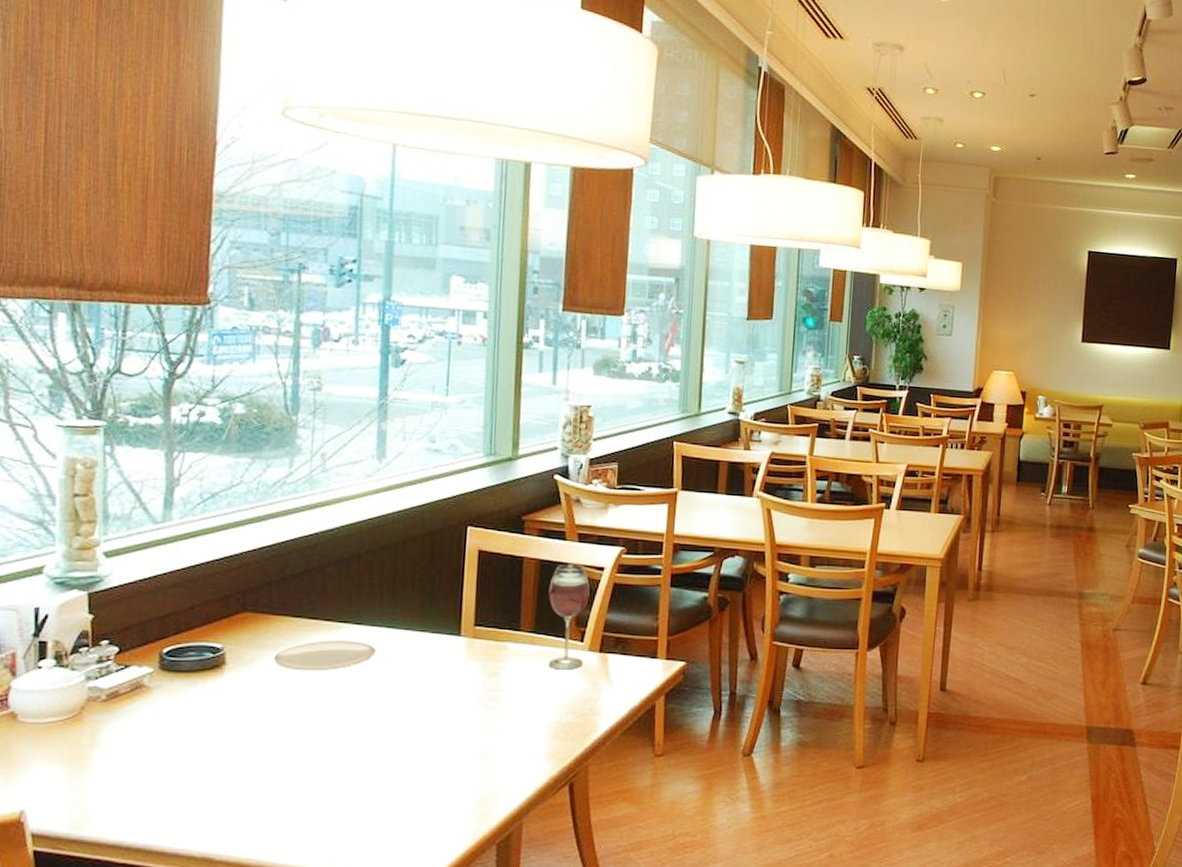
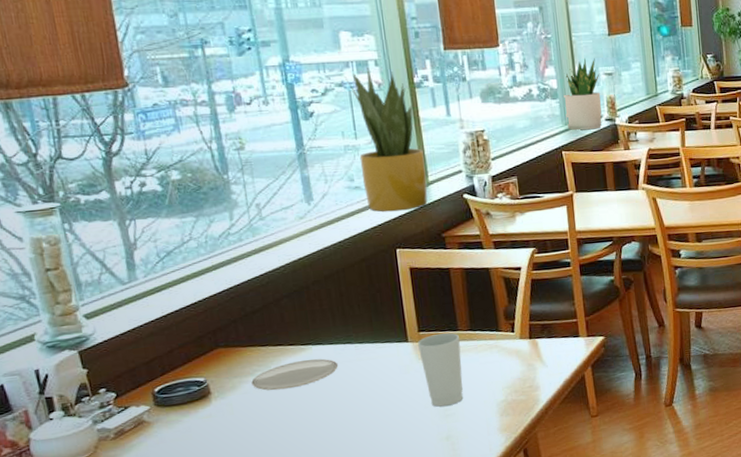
planter: none [444,319,518,483] -> present [345,68,428,212]
cup: none [470,632,520,718] -> present [418,333,464,407]
wineglass: present [548,564,590,670] -> none [476,268,517,358]
planter: none [684,340,731,422] -> present [563,57,602,131]

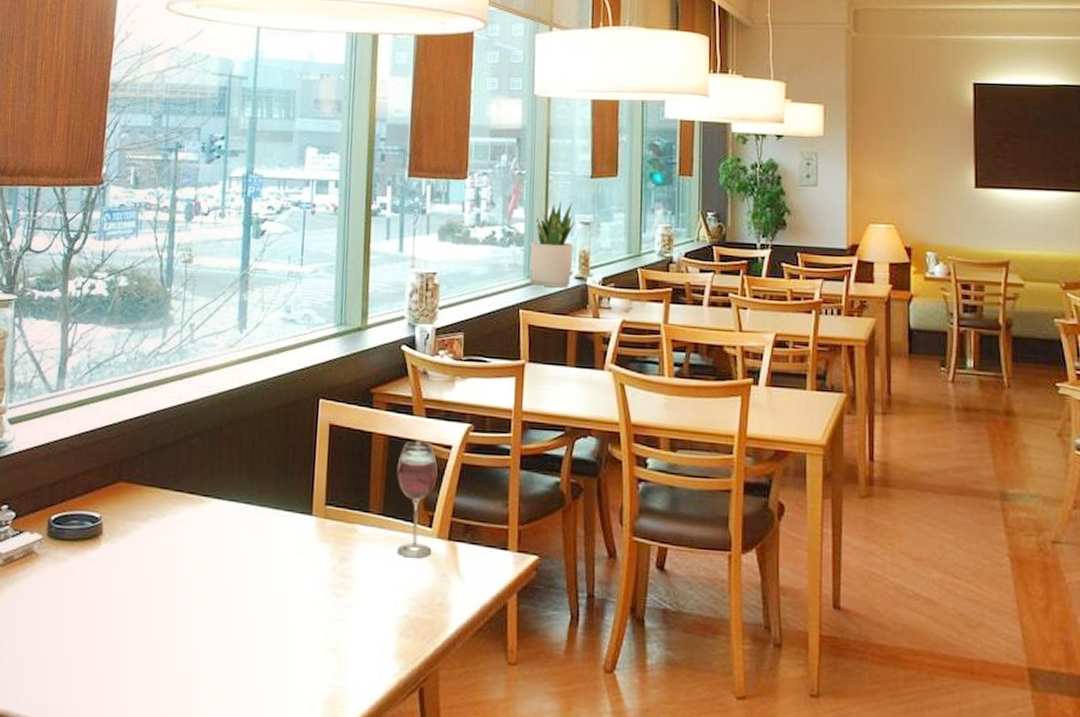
plate: present [251,358,339,391] -> none [143,514,235,546]
planter: present [345,68,428,212] -> none [299,189,367,354]
cup: present [418,333,464,407] -> none [321,512,369,608]
wineglass: none [476,268,517,358] -> present [396,441,438,558]

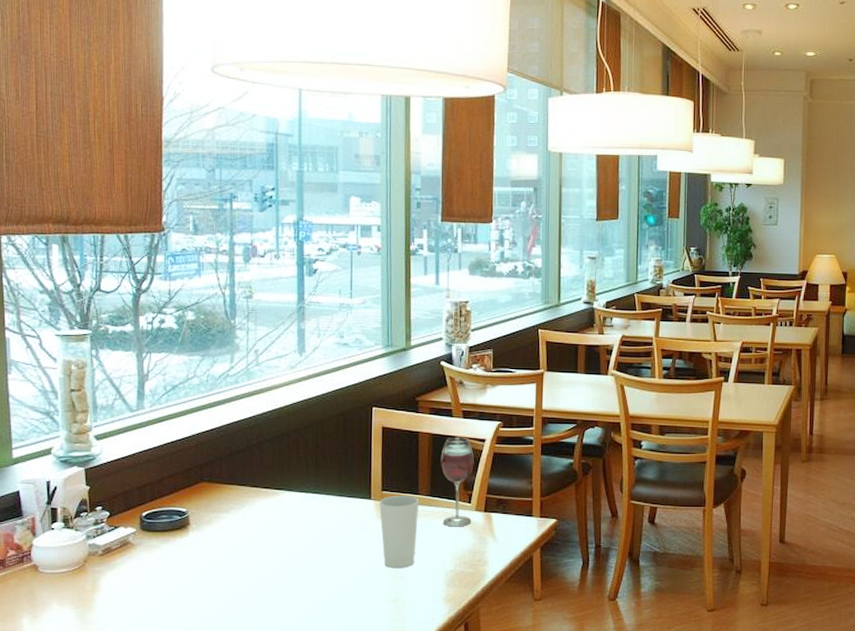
cup: none [321,512,369,608] -> present [380,496,418,568]
planter: present [529,201,576,288] -> none [546,240,584,311]

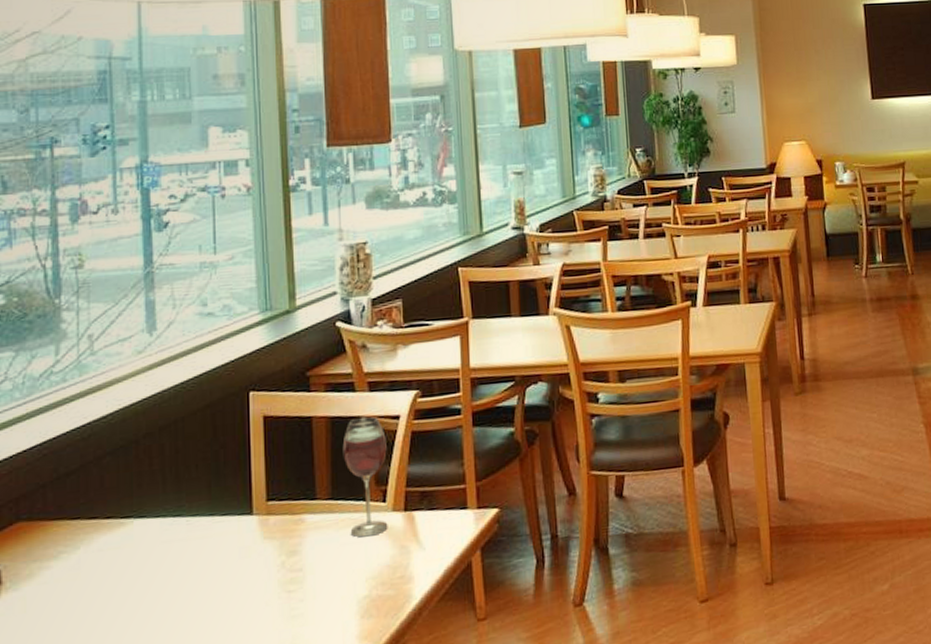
cup: present [380,496,418,568] -> none [265,502,317,604]

